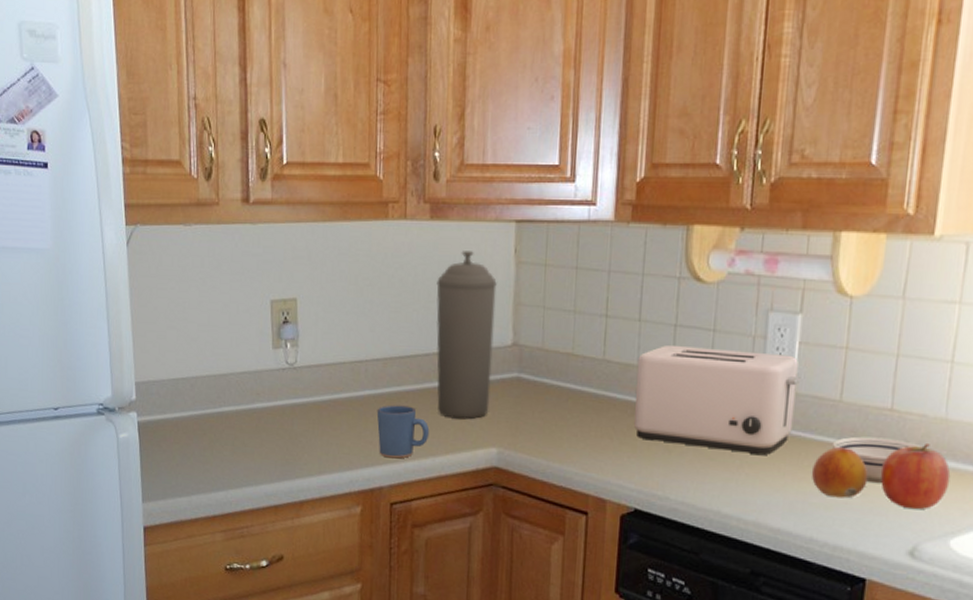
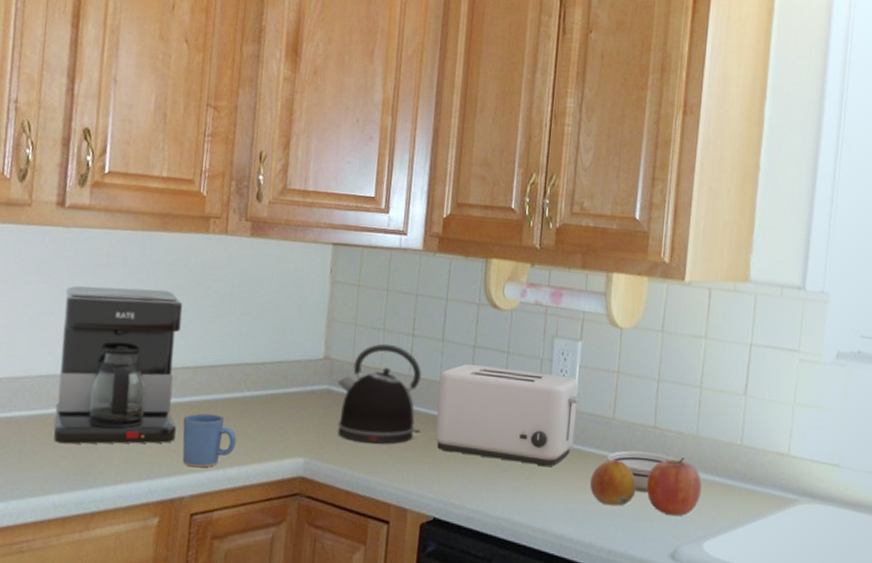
coffee maker: none [258,281,372,437] -> present [53,285,183,445]
canister: present [436,251,497,419] -> none [246,267,312,429]
kettle: none [526,326,618,433] -> present [336,343,421,444]

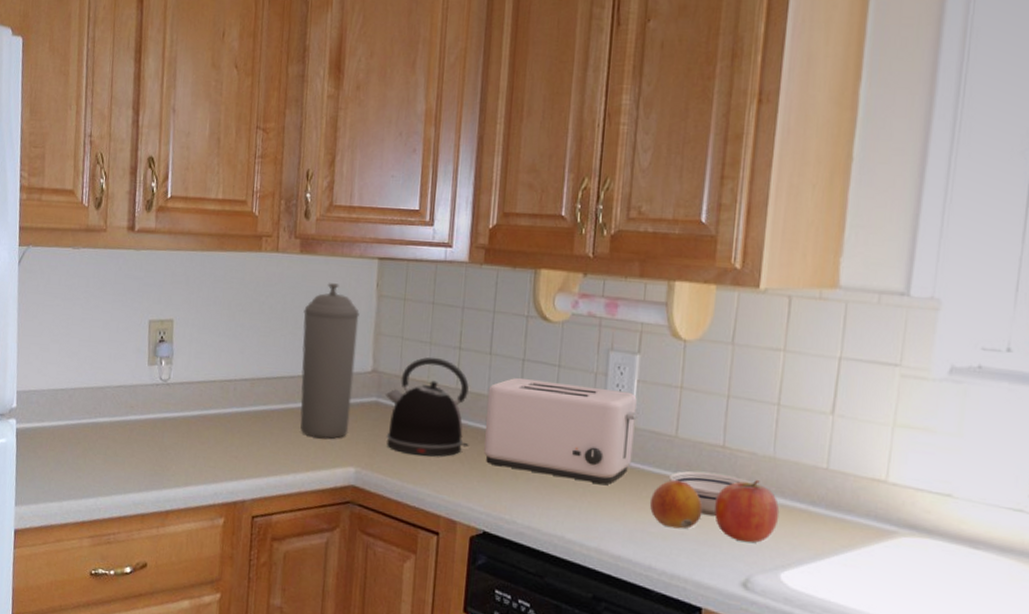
coffee maker: present [53,285,183,445] -> none [132,303,240,450]
mug: present [182,413,237,468] -> none [242,422,292,474]
canister: none [246,267,312,429] -> present [300,283,359,438]

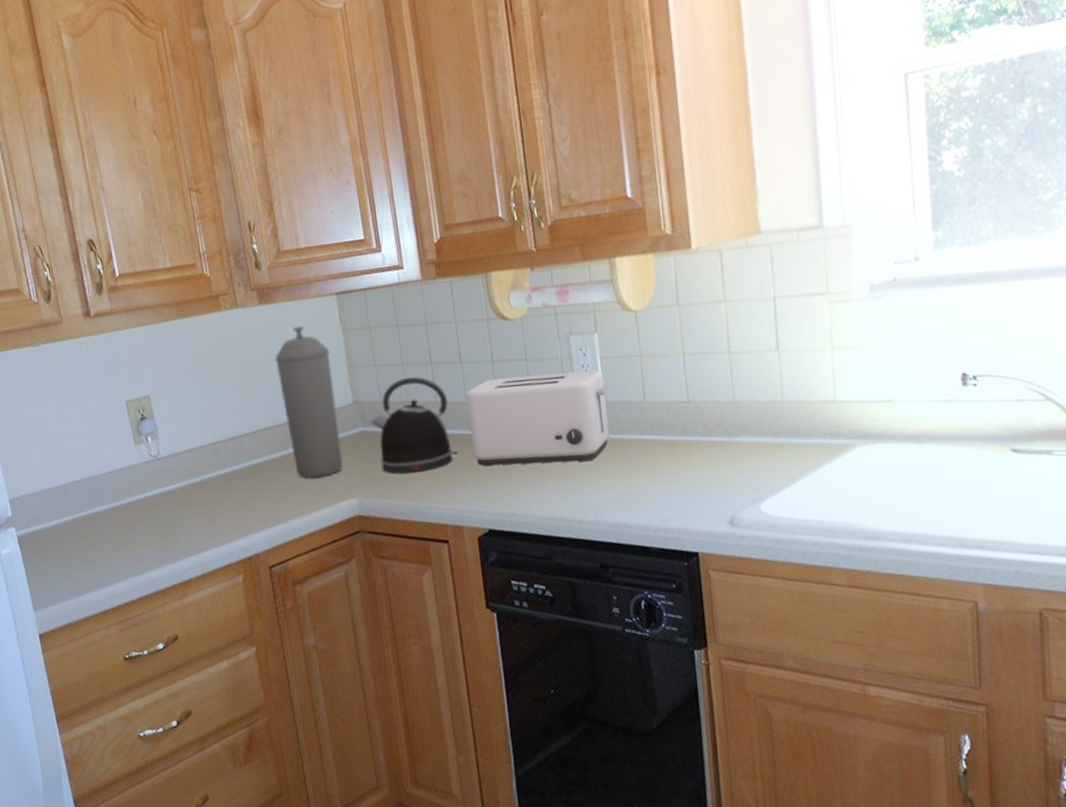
fruit: present [649,480,703,529] -> none [633,441,682,487]
bowl: present [669,470,752,517] -> none [646,426,720,468]
fruit: present [714,480,780,543] -> none [690,425,750,484]

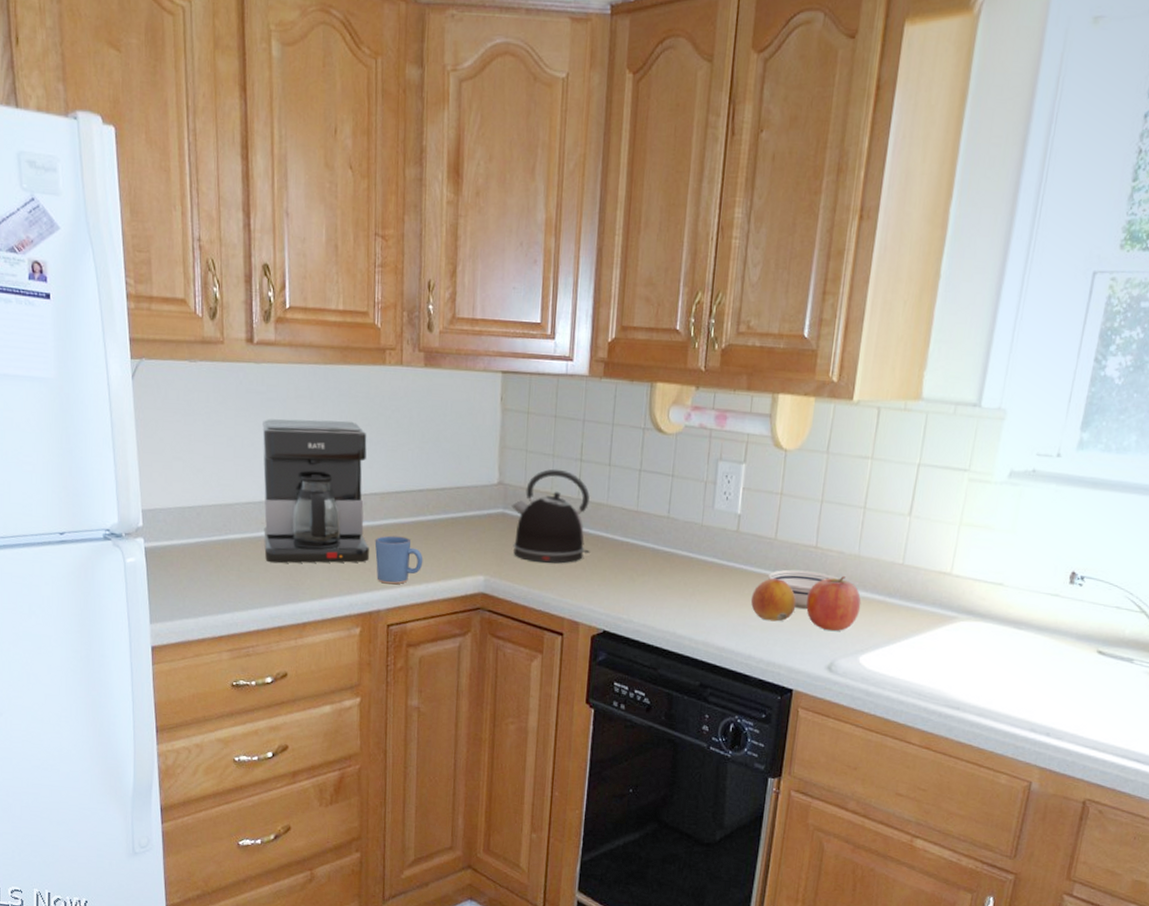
coffee maker: none [112,371,240,527] -> present [262,419,370,564]
mug: none [241,474,294,526] -> present [374,535,423,585]
canister: present [275,326,343,479] -> none [429,397,485,549]
toaster: present [465,370,610,467] -> none [604,487,744,585]
fruit: none [633,441,682,487] -> present [750,578,797,622]
bowl: none [646,426,720,468] -> present [768,569,839,610]
fruit: none [690,425,750,484] -> present [806,576,861,631]

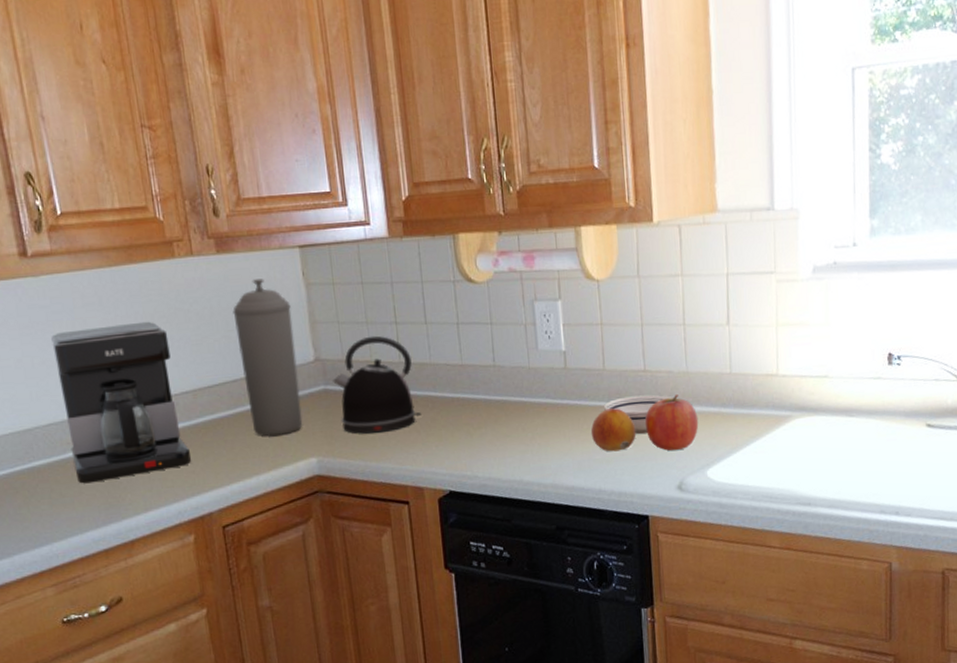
mug: present [374,535,423,585] -> none [194,431,250,484]
canister: none [429,397,485,549] -> present [233,278,303,437]

